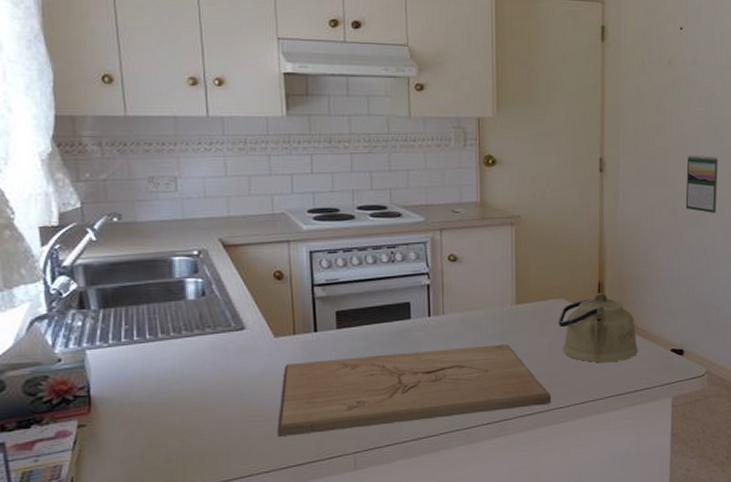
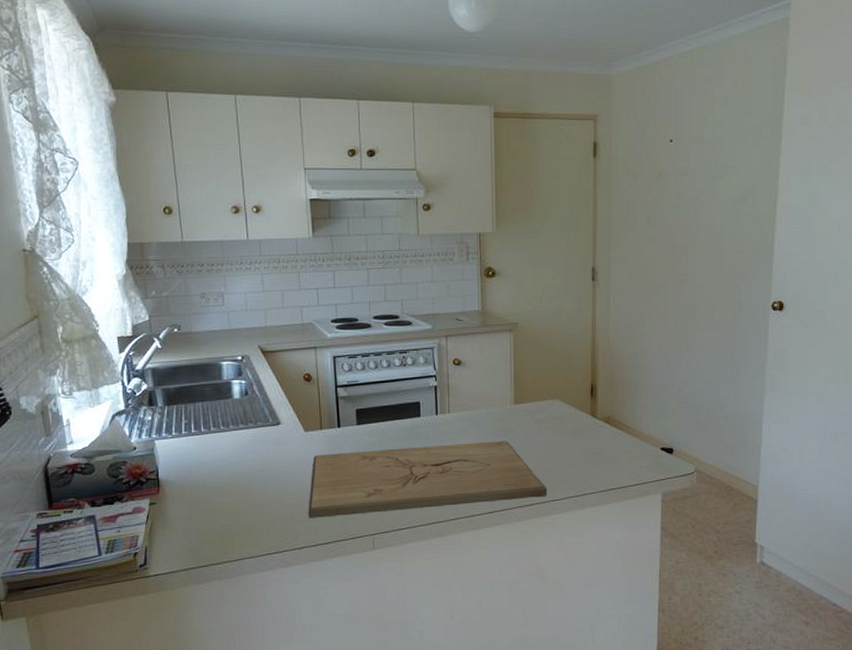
kettle: present [557,292,639,362] -> none [552,393,630,459]
calendar: present [685,155,719,213] -> none [675,263,708,318]

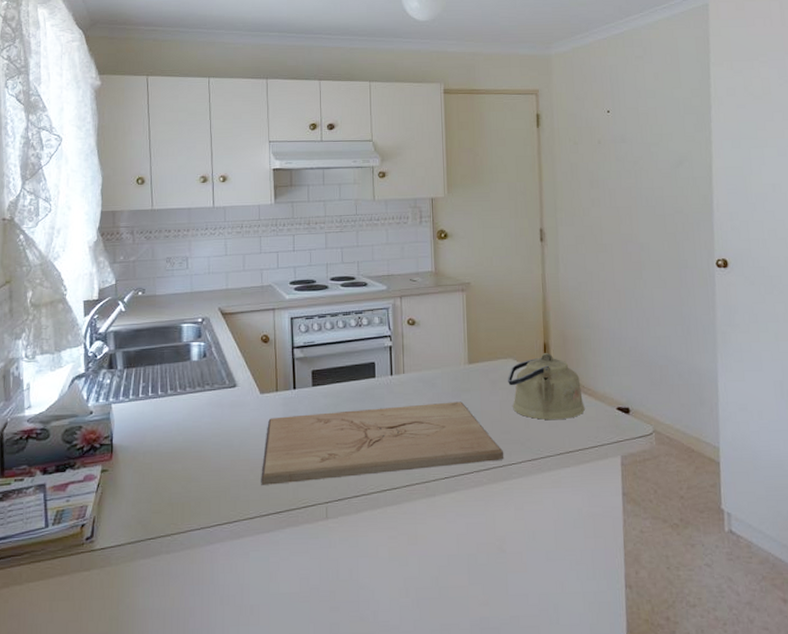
kettle: none [552,393,630,459] -> present [507,352,586,420]

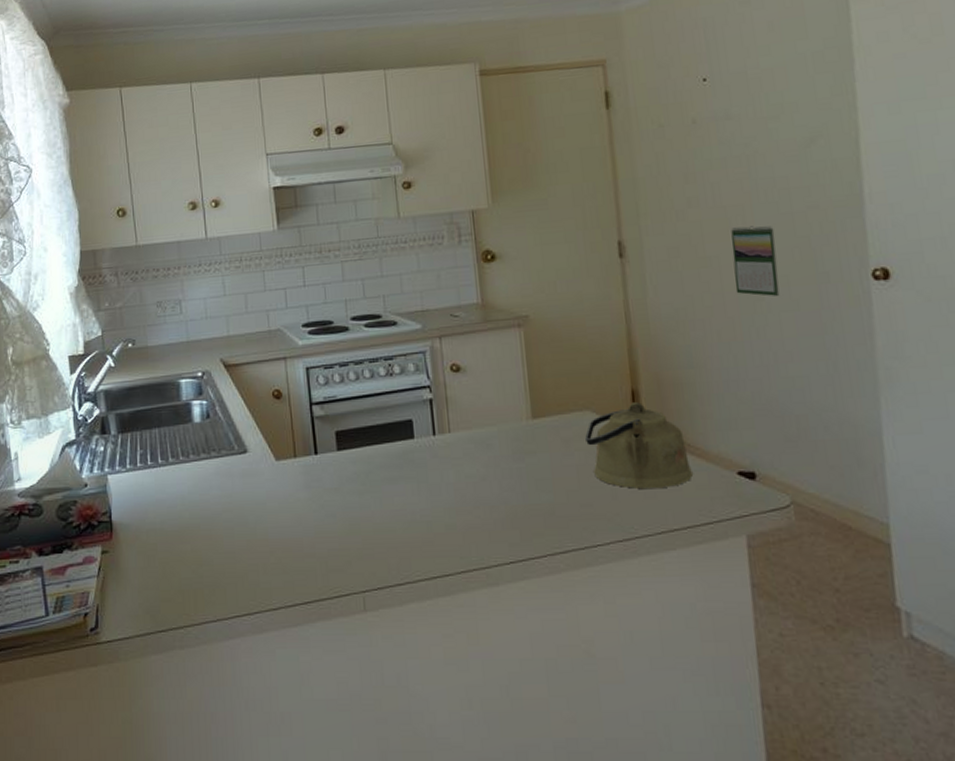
cutting board: present [261,401,503,485] -> none [283,466,585,570]
calendar: none [621,223,653,276] -> present [731,226,780,296]

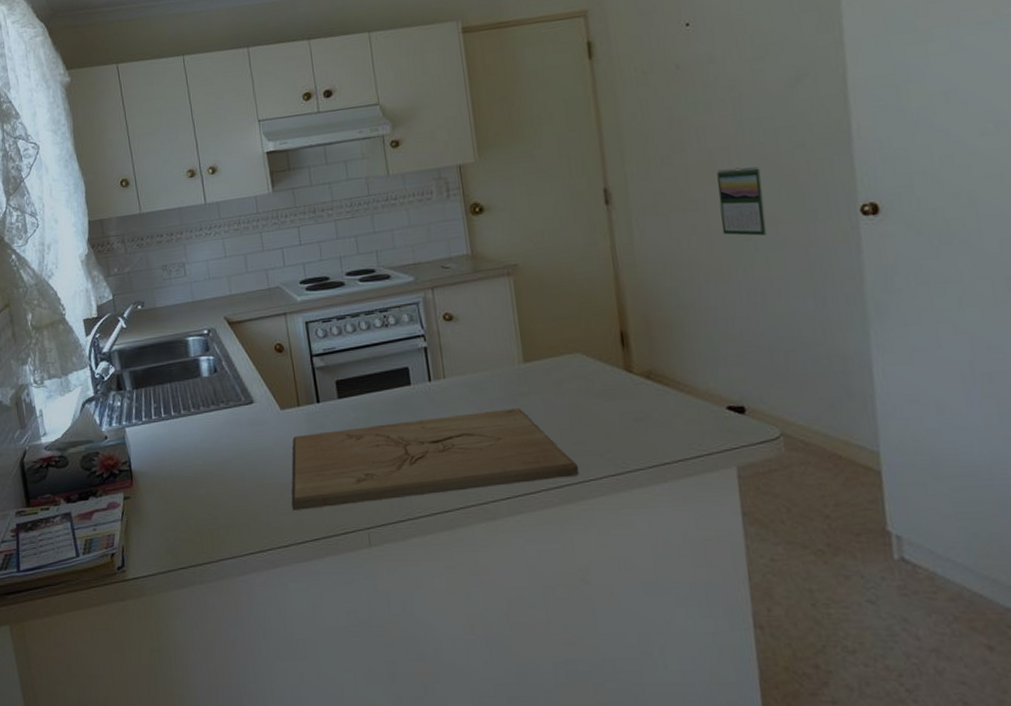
cutting board: none [283,466,585,570] -> present [291,408,579,510]
kettle: present [584,401,694,489] -> none [575,342,684,426]

